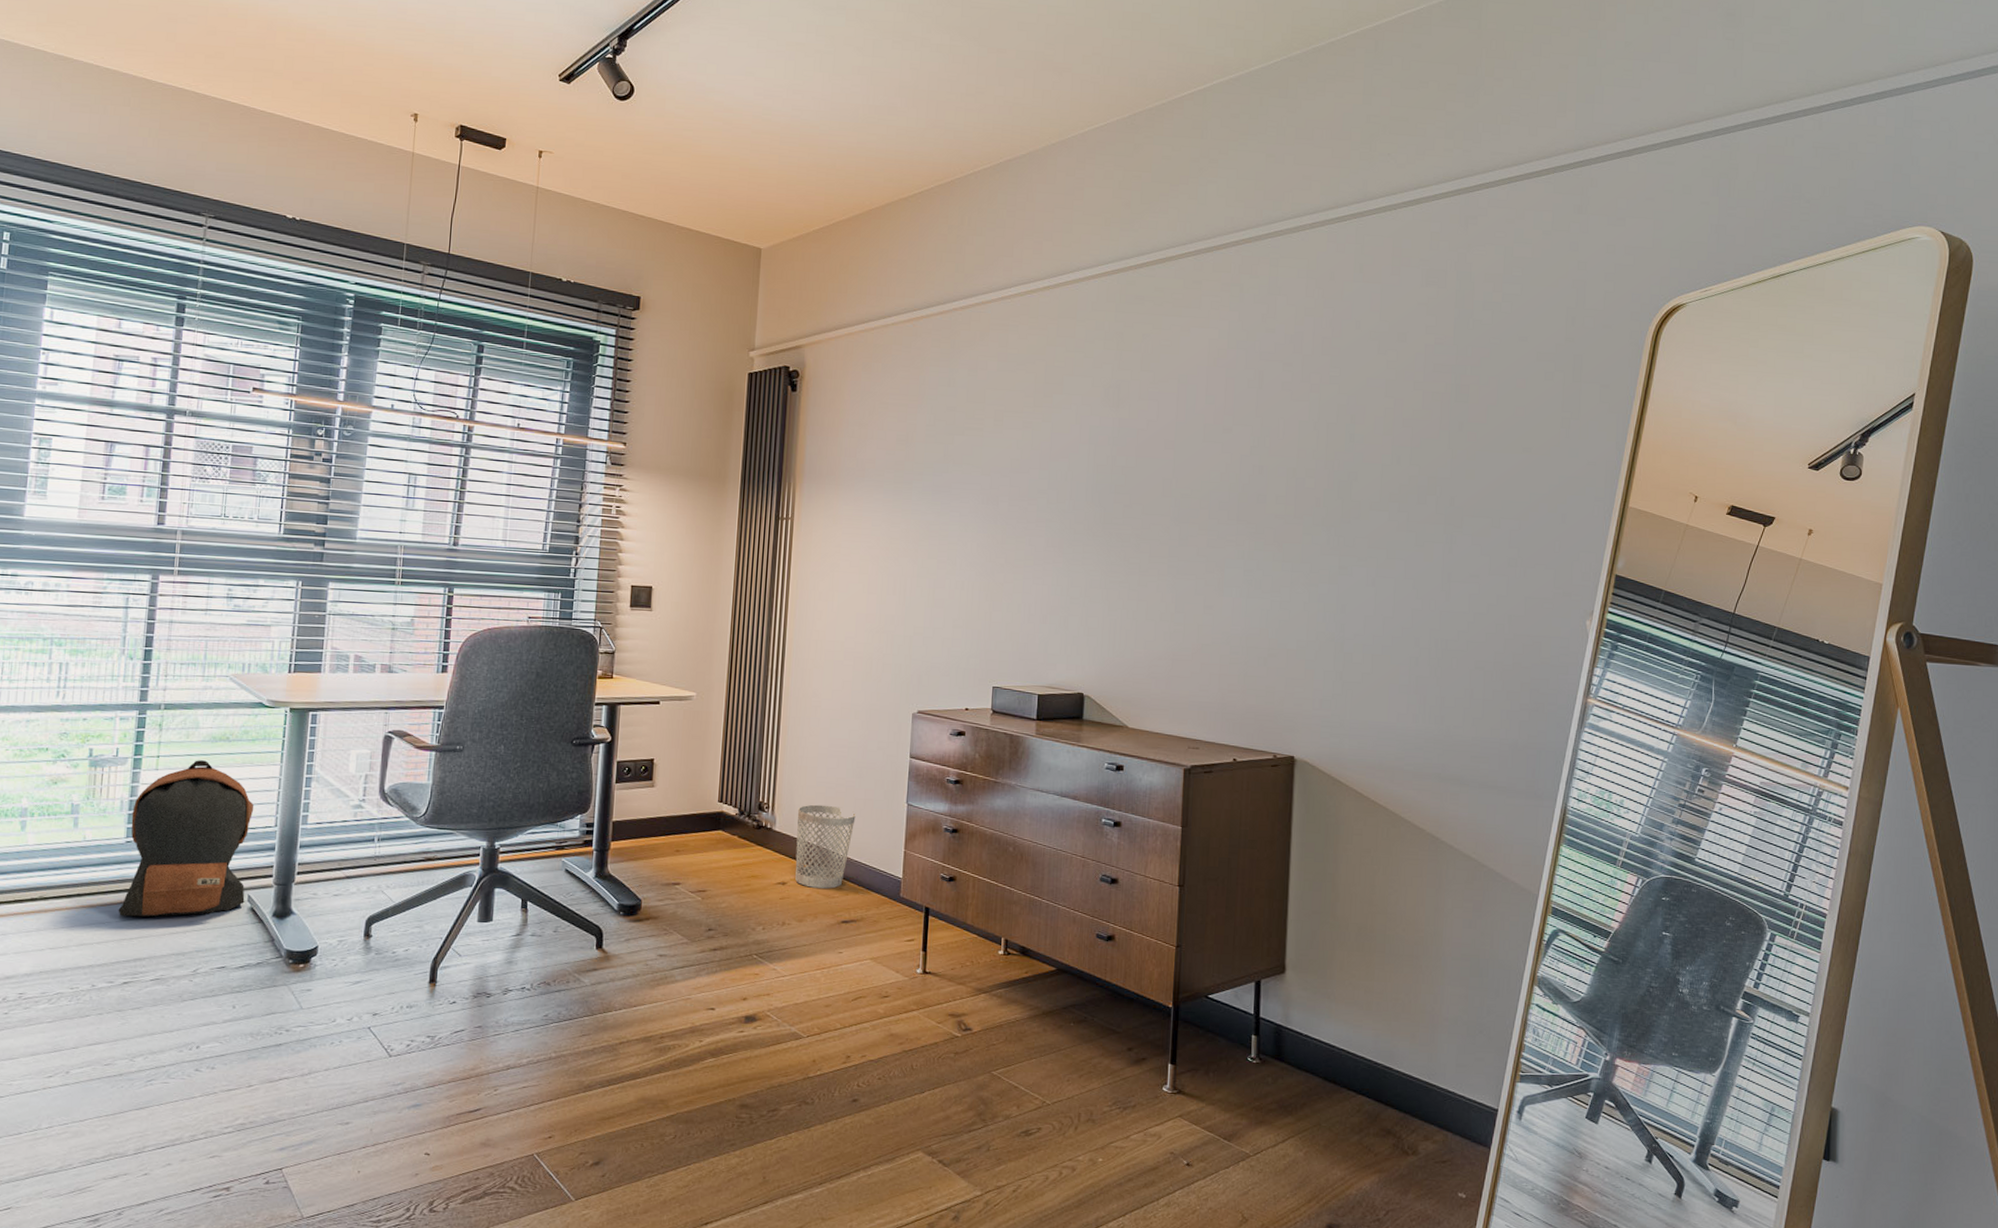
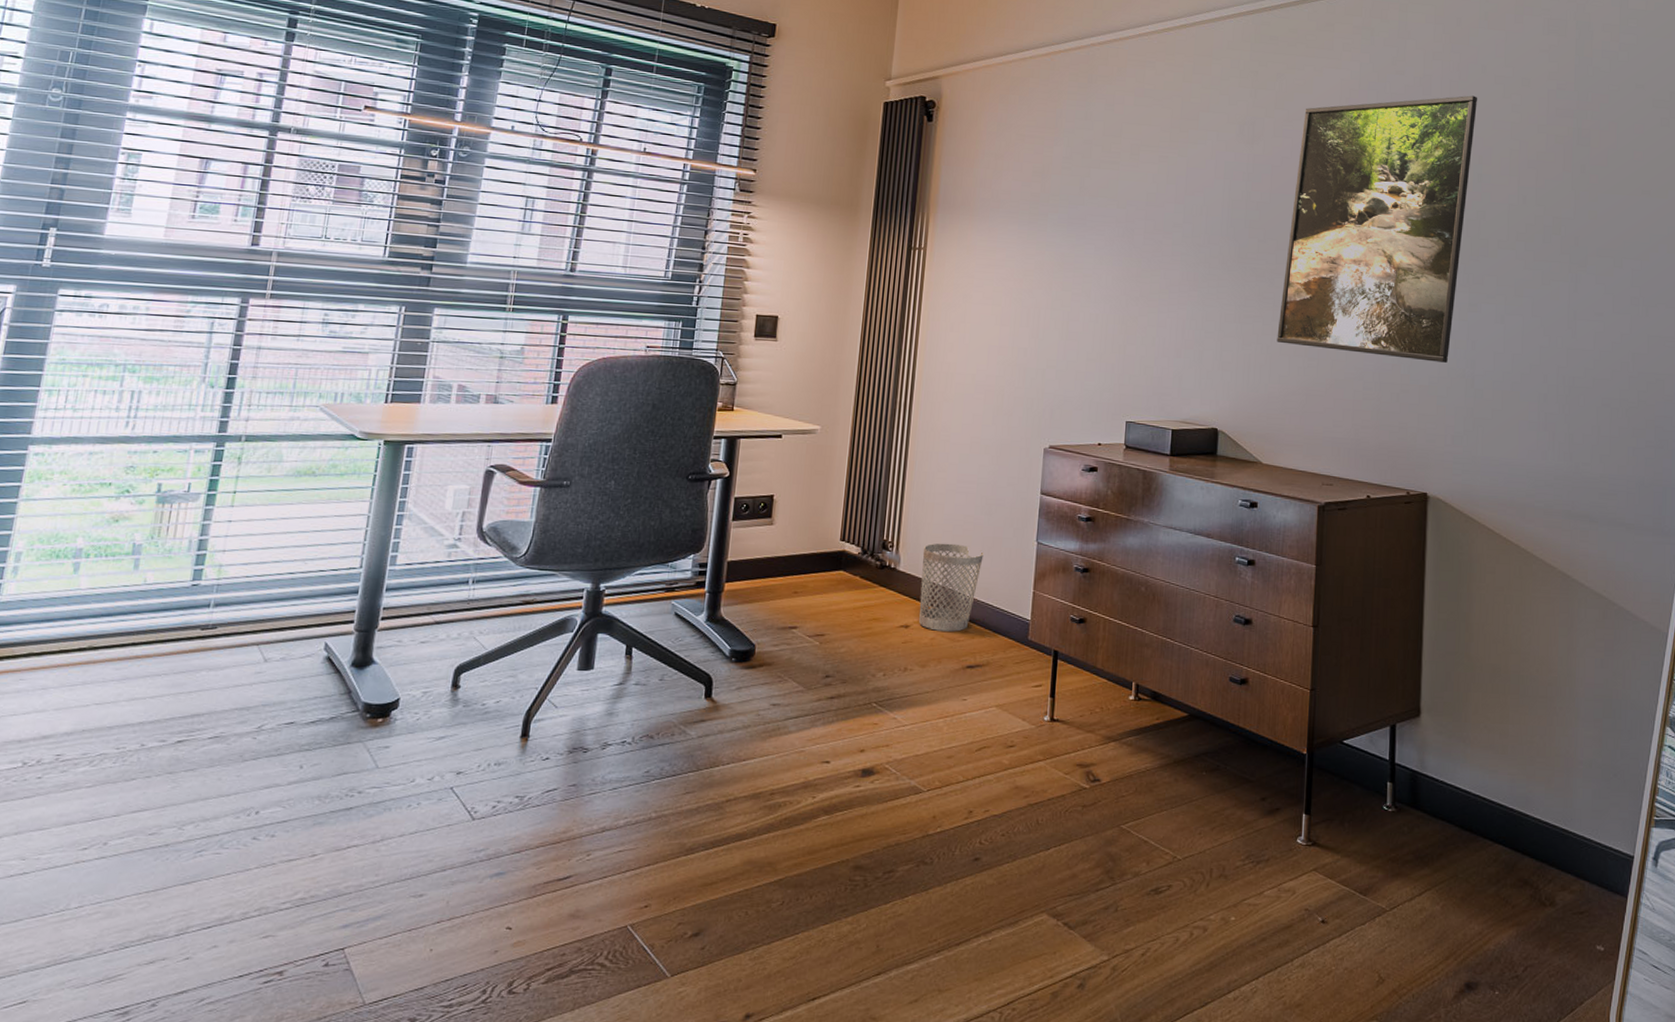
backpack: present [118,760,254,917] -> none [177,496,338,668]
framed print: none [1143,352,1351,626] -> present [1277,95,1477,363]

